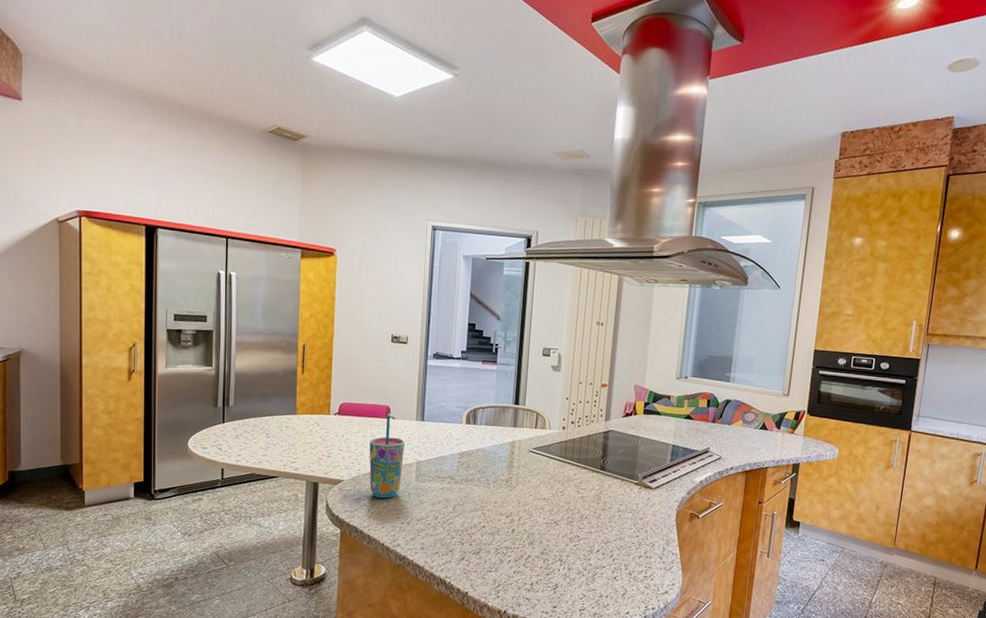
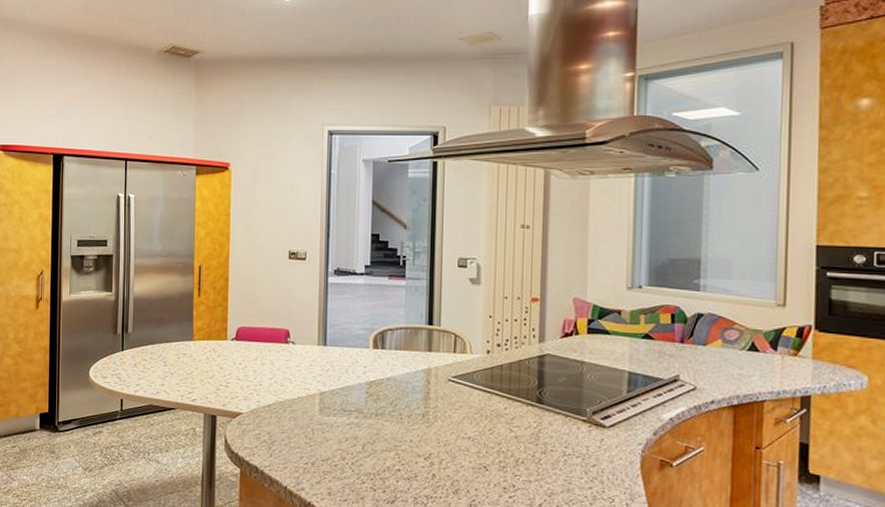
cup: present [369,414,405,499] -> none [268,338,306,435]

